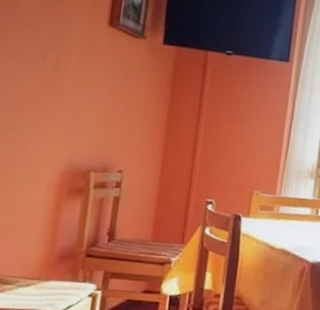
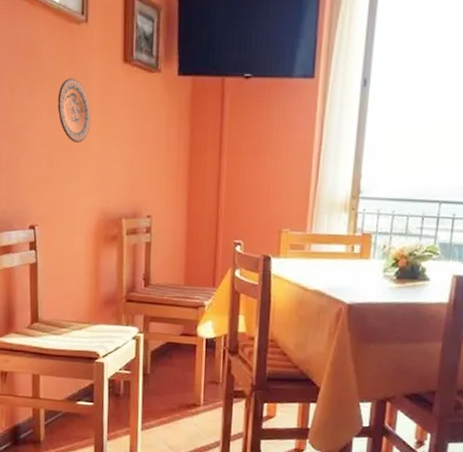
decorative plate: none [32,32,69,95] -> present [57,78,91,144]

